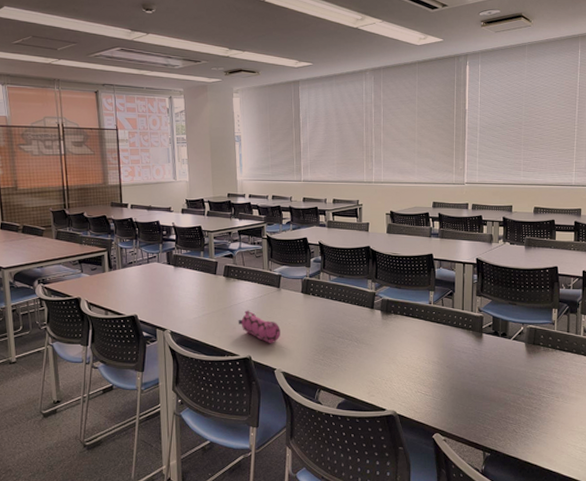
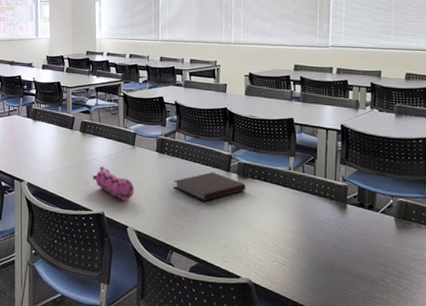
notebook: none [319,310,389,339] -> present [173,172,246,201]

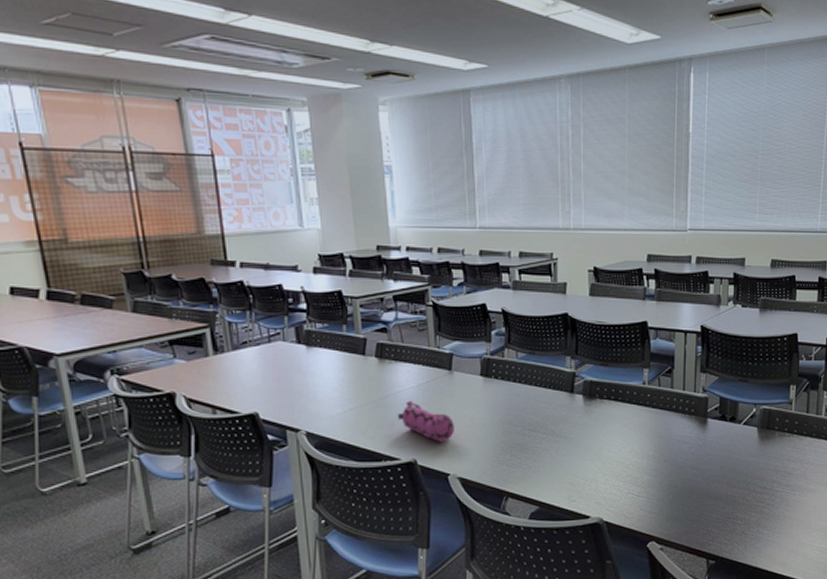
notebook: present [173,172,246,201] -> none [504,395,593,432]

